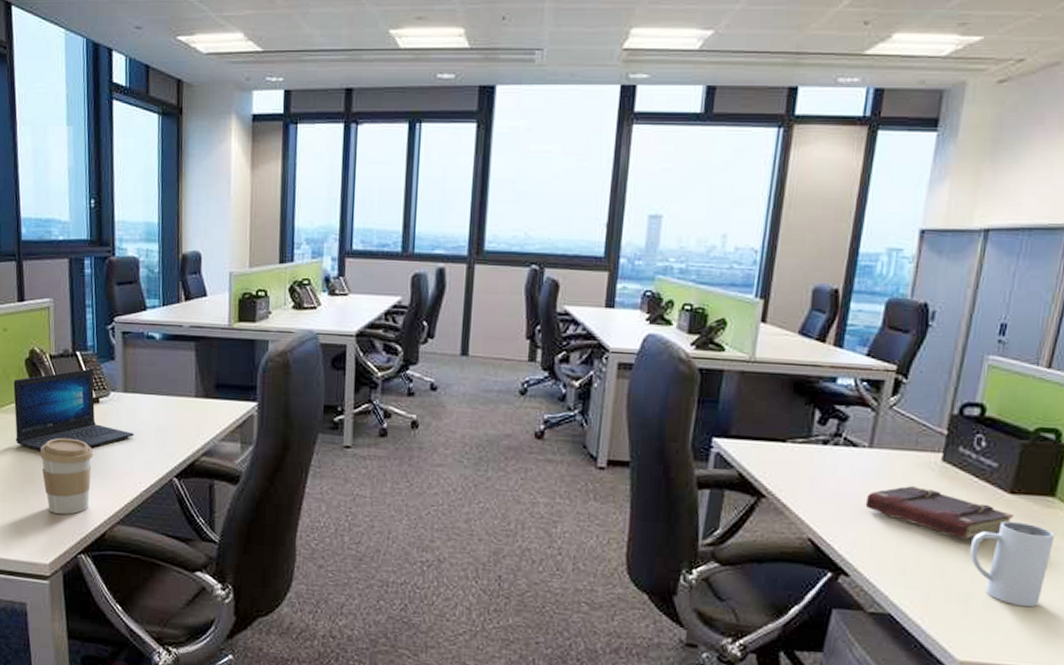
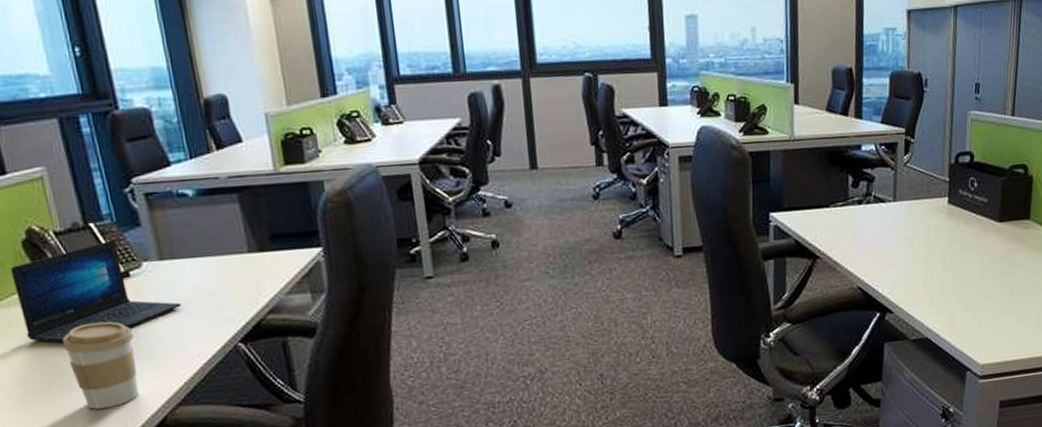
book: present [865,485,1013,541] -> none [897,227,1003,266]
mug: present [969,521,1056,608] -> none [977,243,1034,312]

